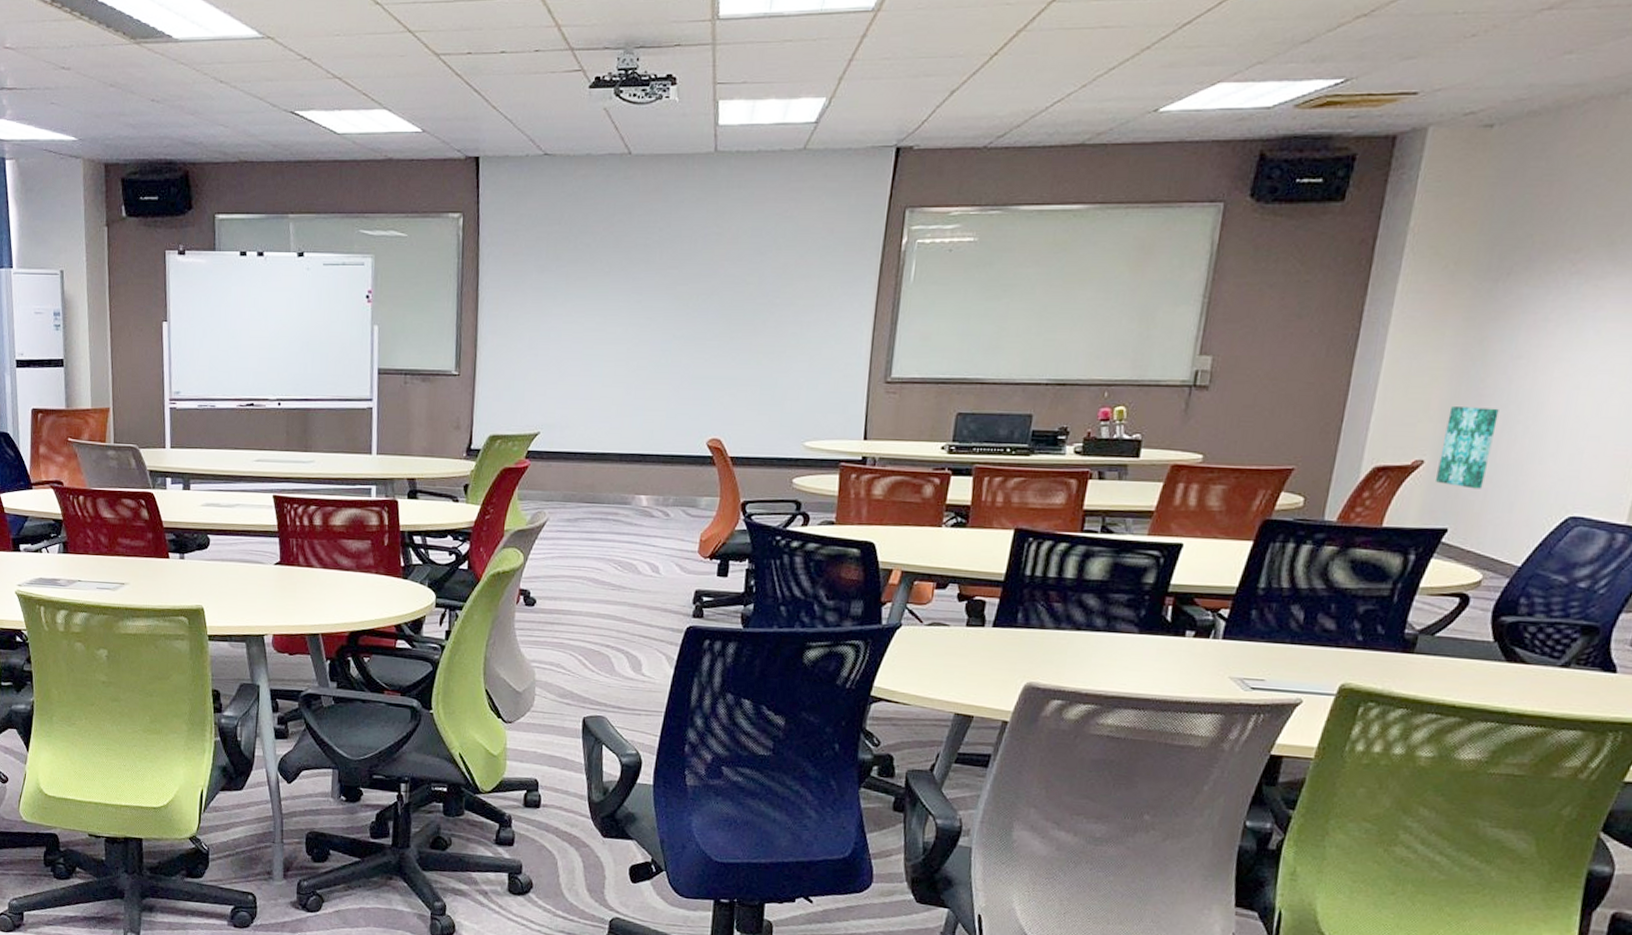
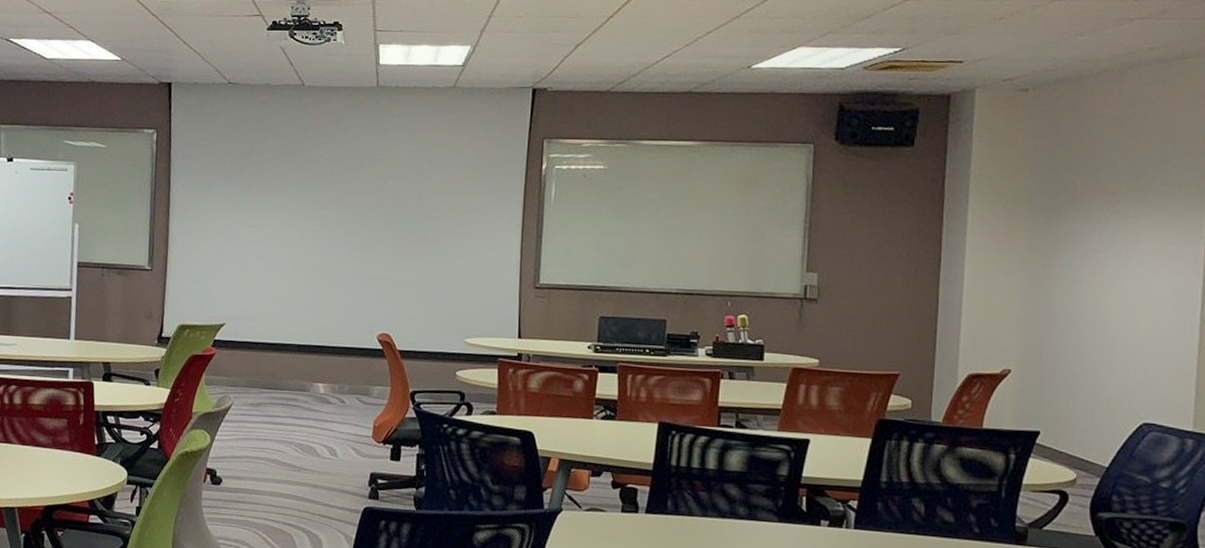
wall art: present [1434,407,1499,489] -> none [1022,323,1068,396]

